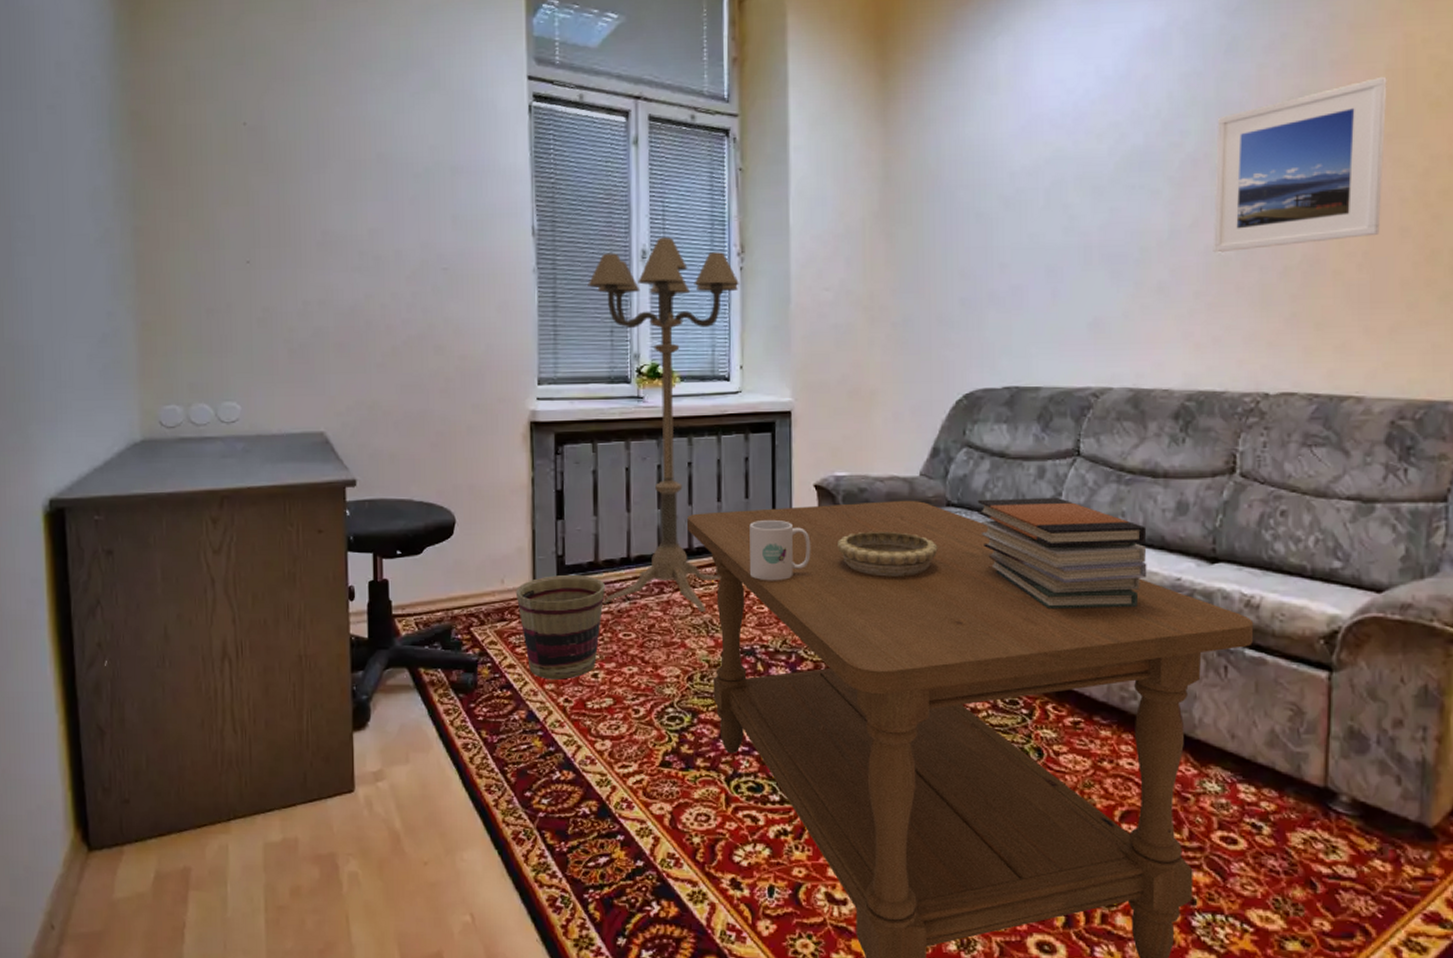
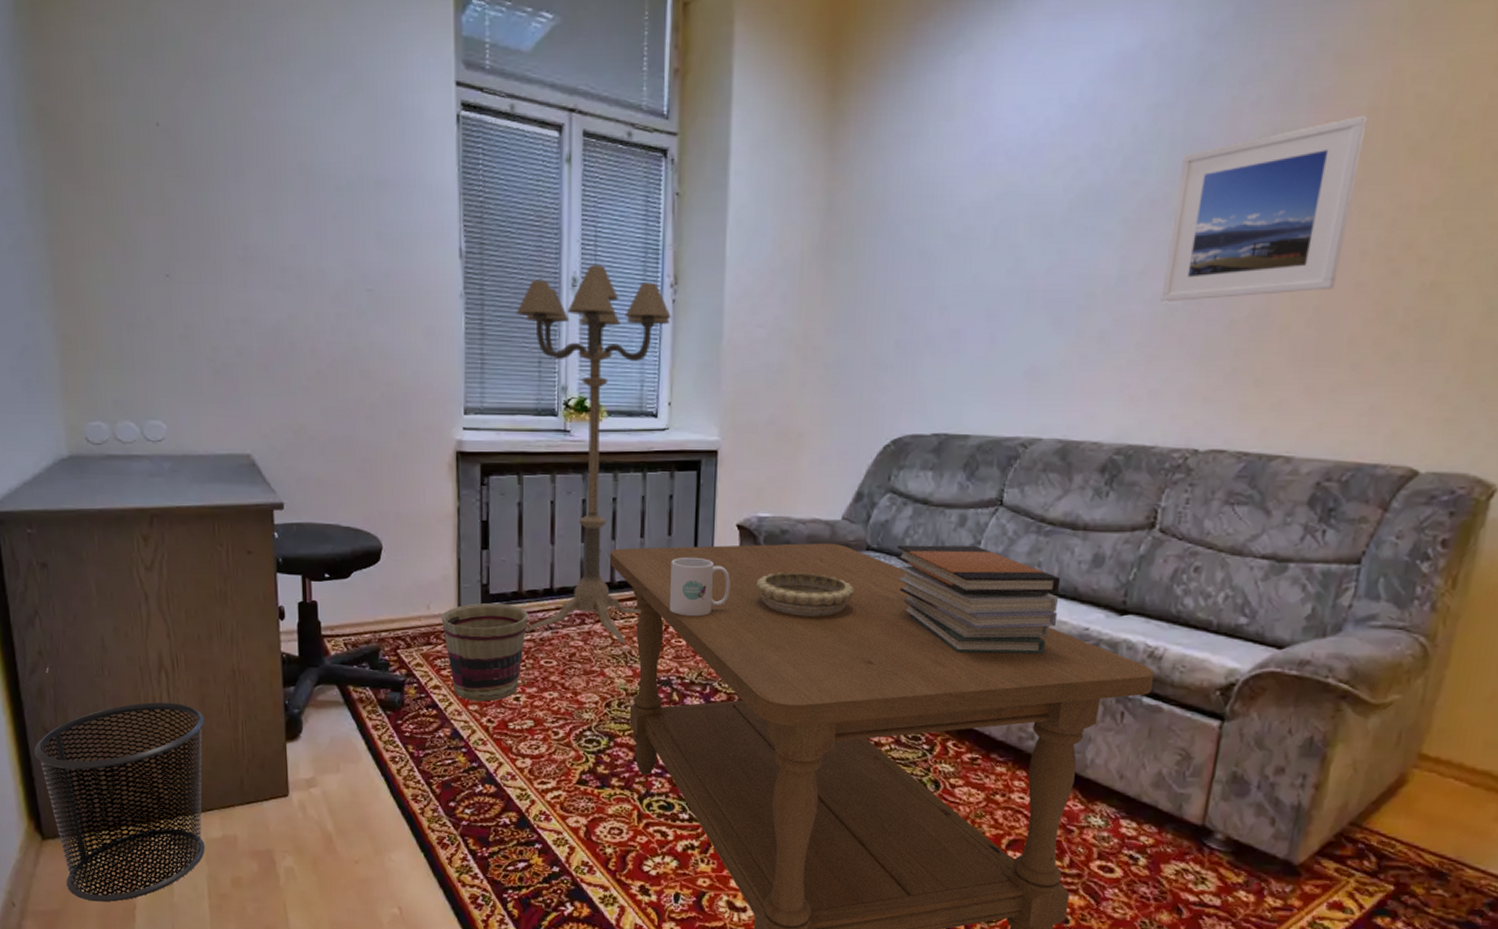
waste bin: none [86,693,268,921] -> present [34,702,205,902]

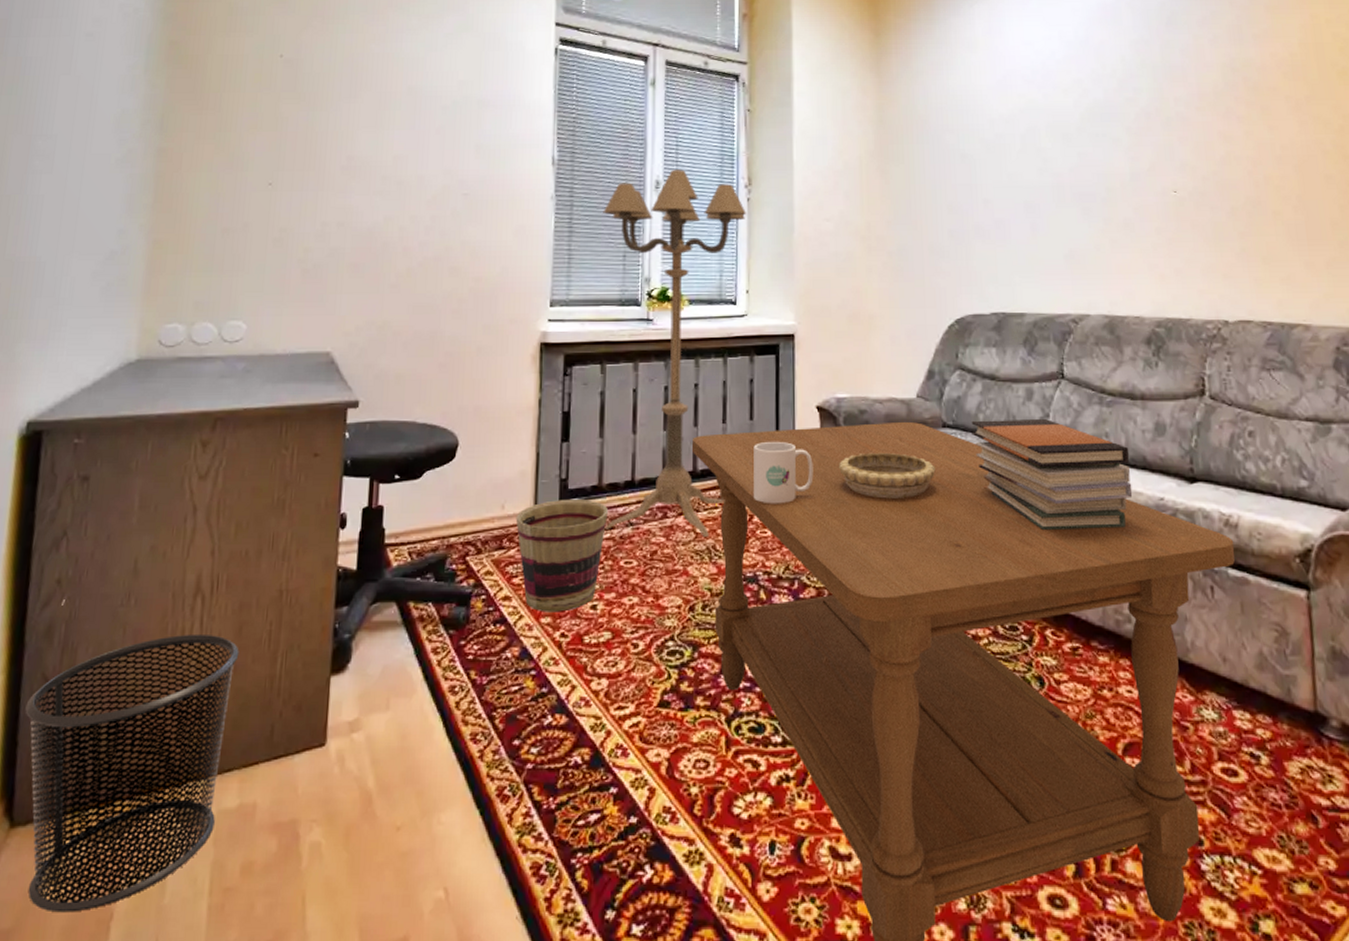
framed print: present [1160,115,1368,302] -> none [1164,49,1309,194]

